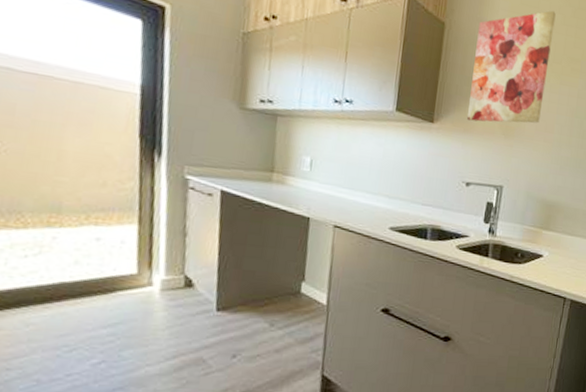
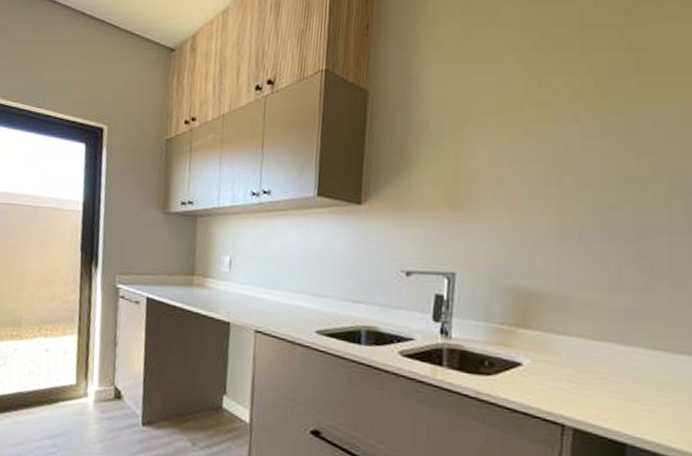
wall art: present [467,10,556,124] -> none [402,48,509,198]

